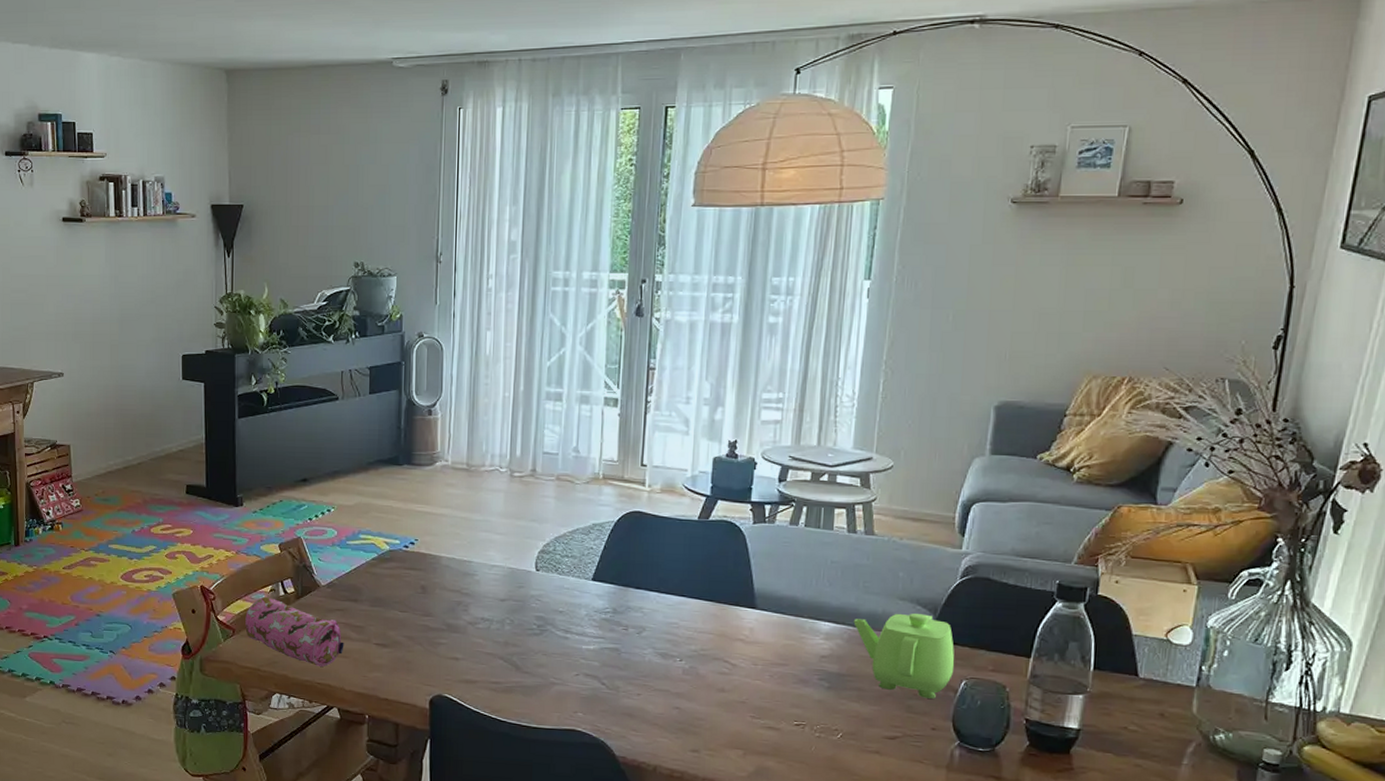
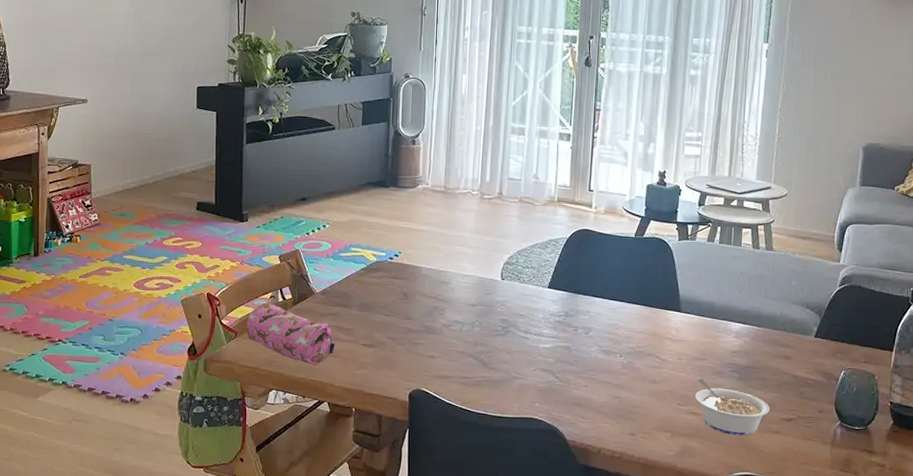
legume: none [773,686,868,756] -> present [695,377,770,436]
teapot: present [853,613,955,699] -> none [758,315,836,386]

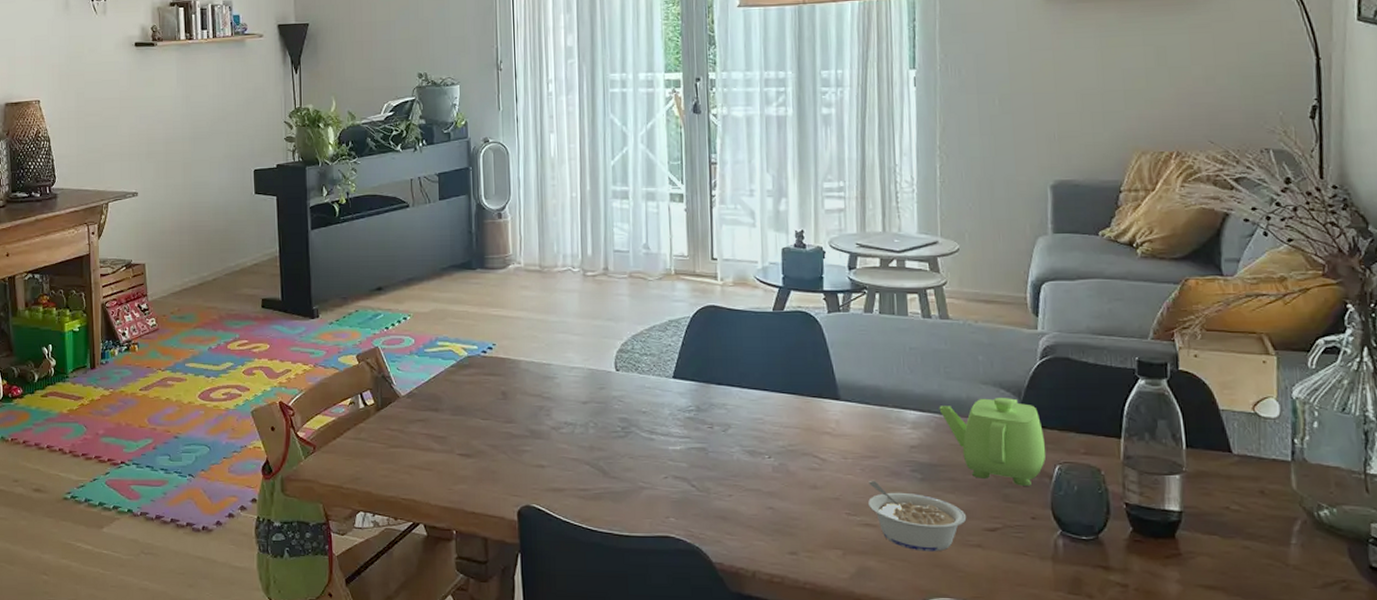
pencil case: present [247,302,335,365] -> none [326,409,427,481]
teapot: none [758,315,836,386] -> present [939,398,1046,486]

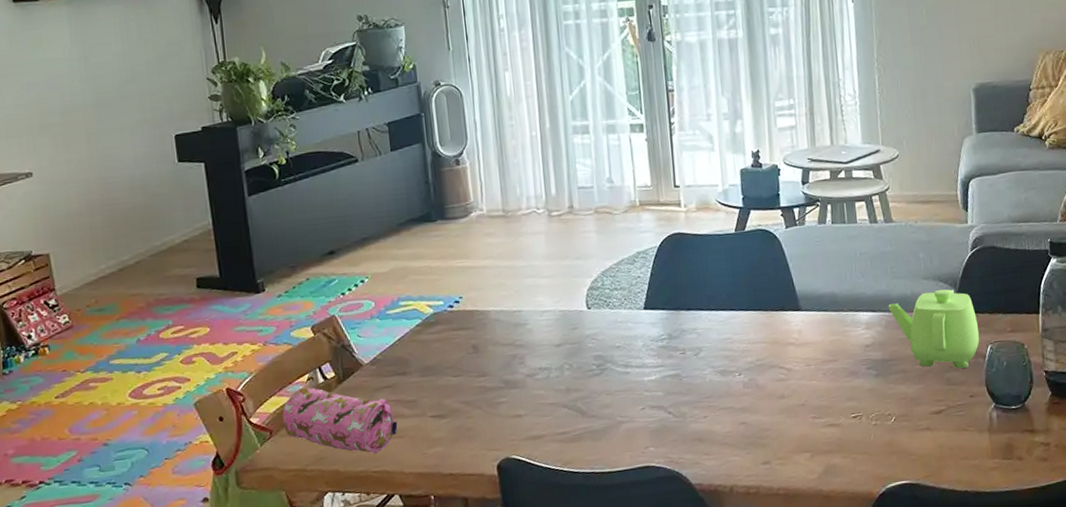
pencil case: none [326,409,427,481] -> present [282,386,398,453]
legume: present [868,480,967,552] -> none [830,382,917,442]

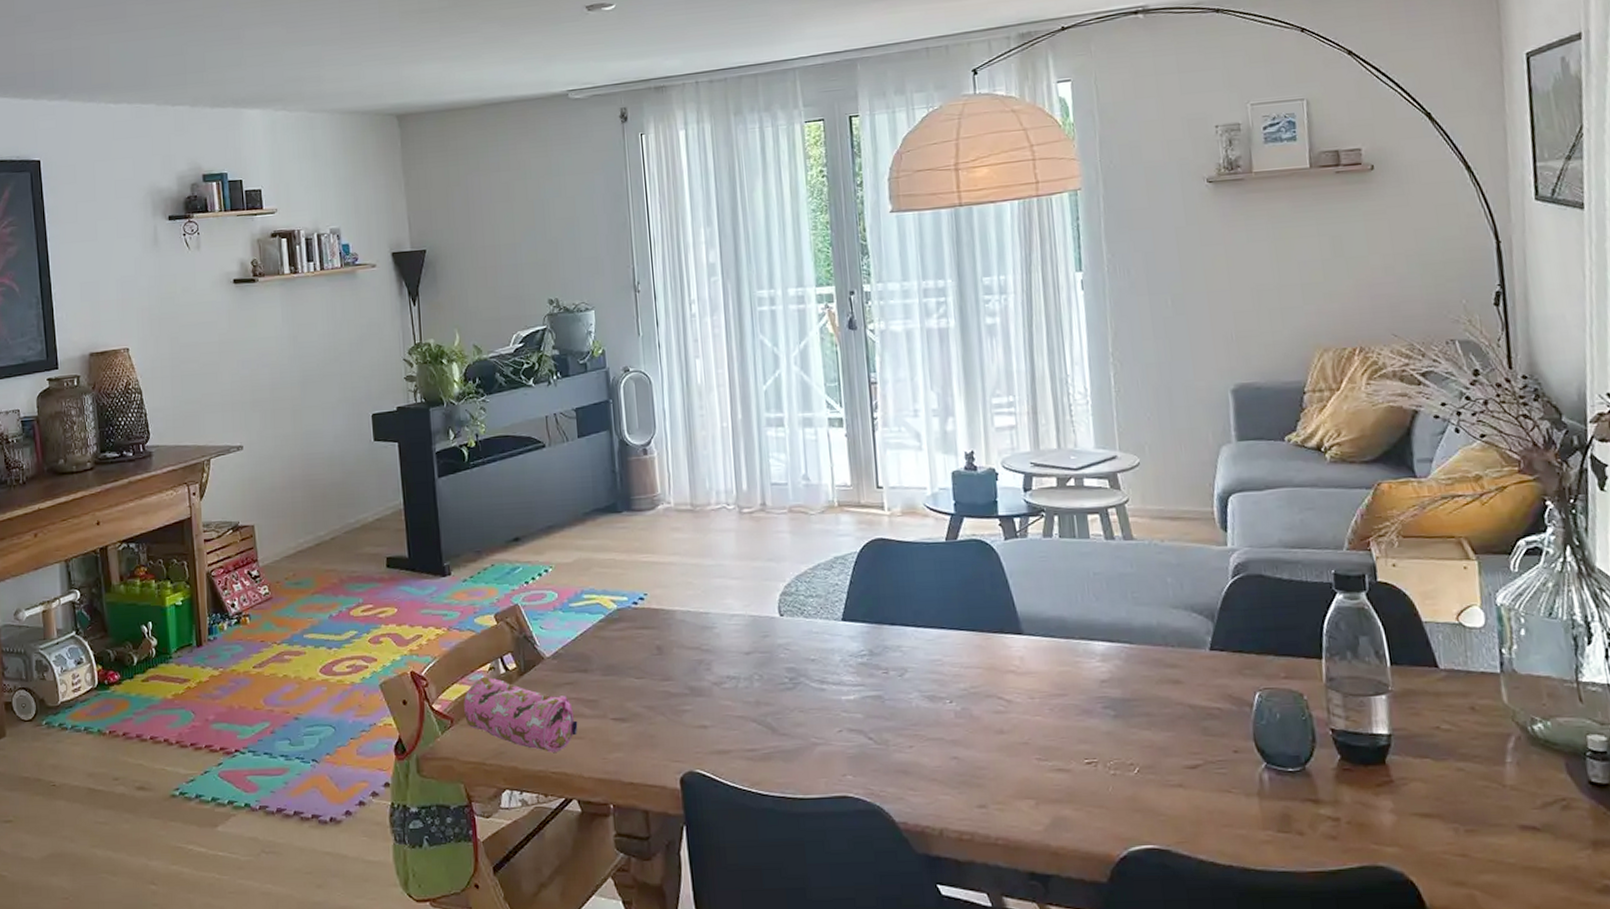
teapot: present [888,289,980,369] -> none [1128,622,1245,717]

